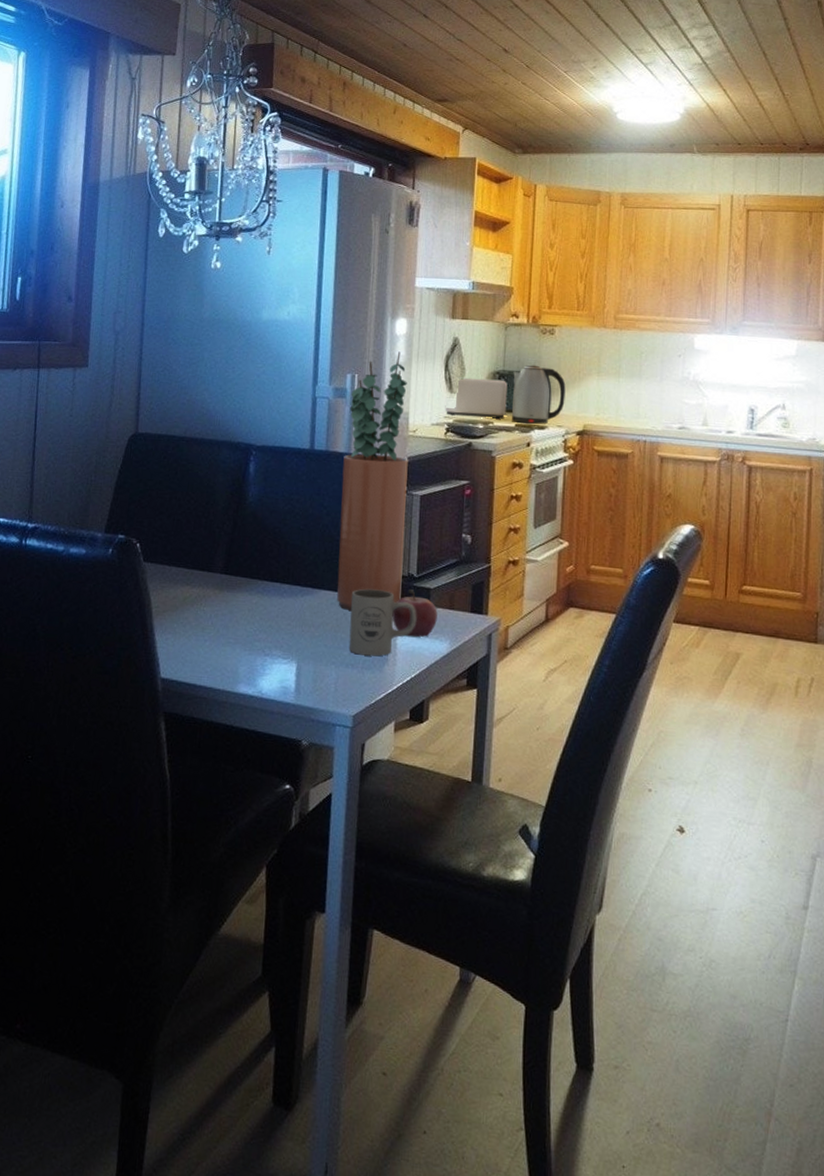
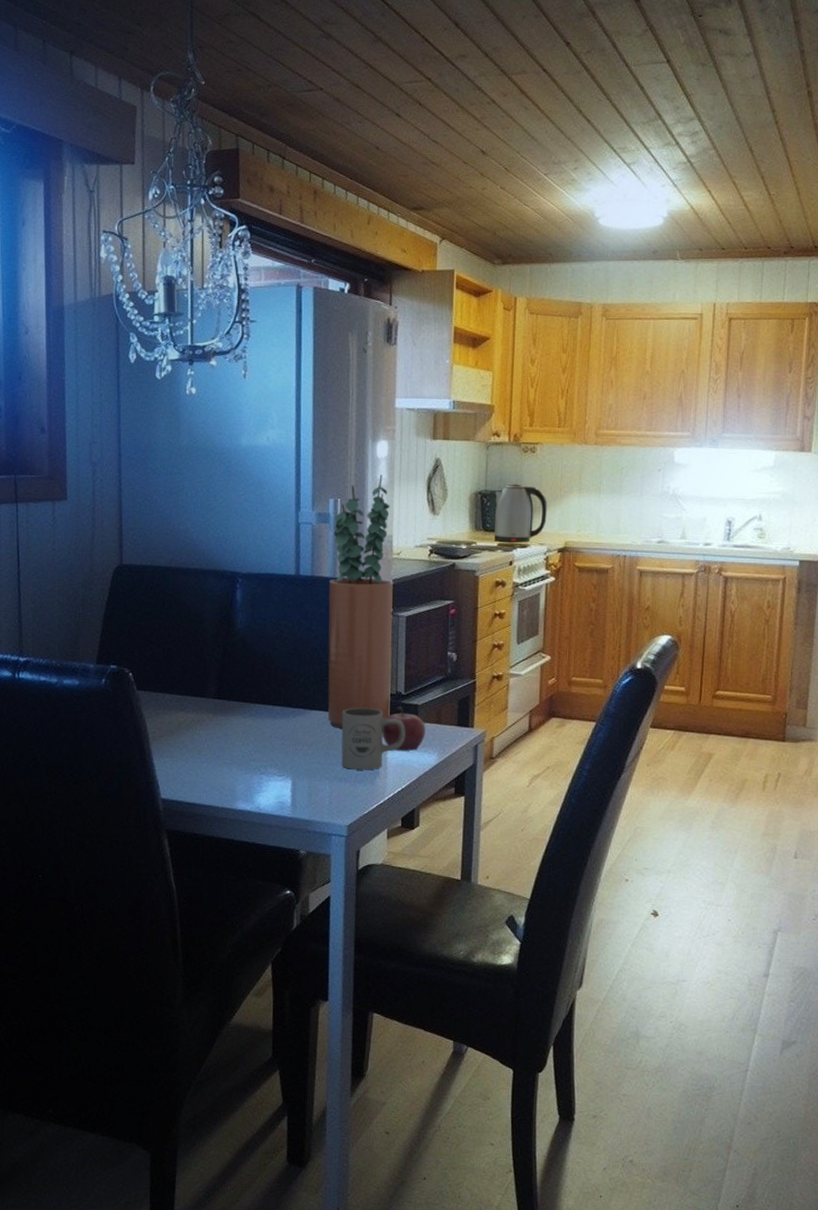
toaster: present [445,377,508,419] -> none [428,498,490,539]

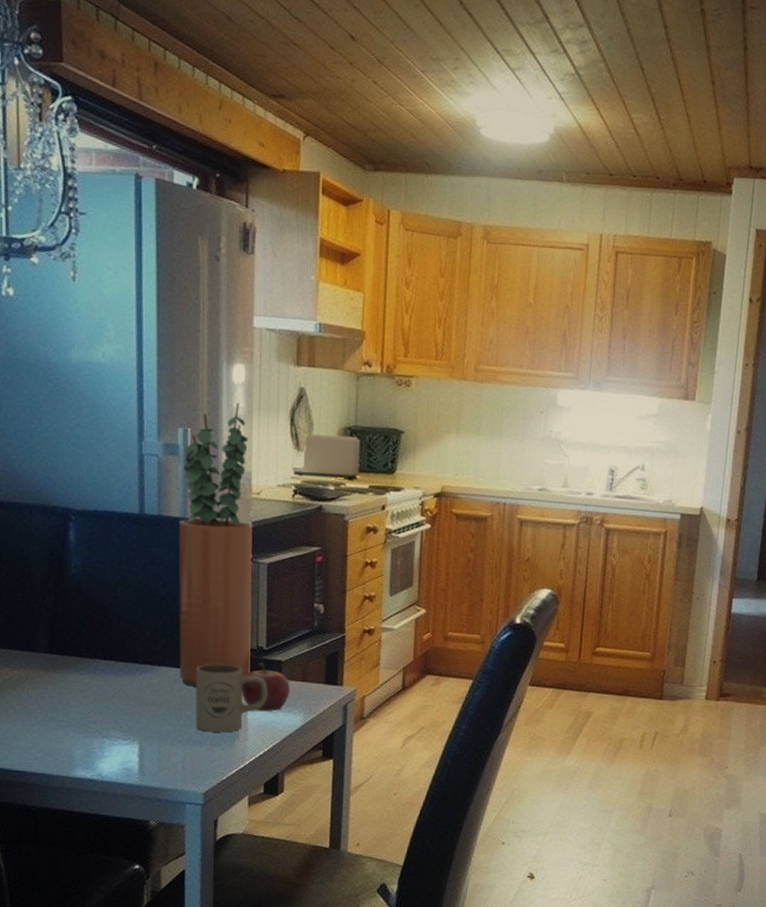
toaster: none [428,498,490,539] -> present [291,433,360,480]
kettle: present [493,484,547,543] -> none [364,420,423,486]

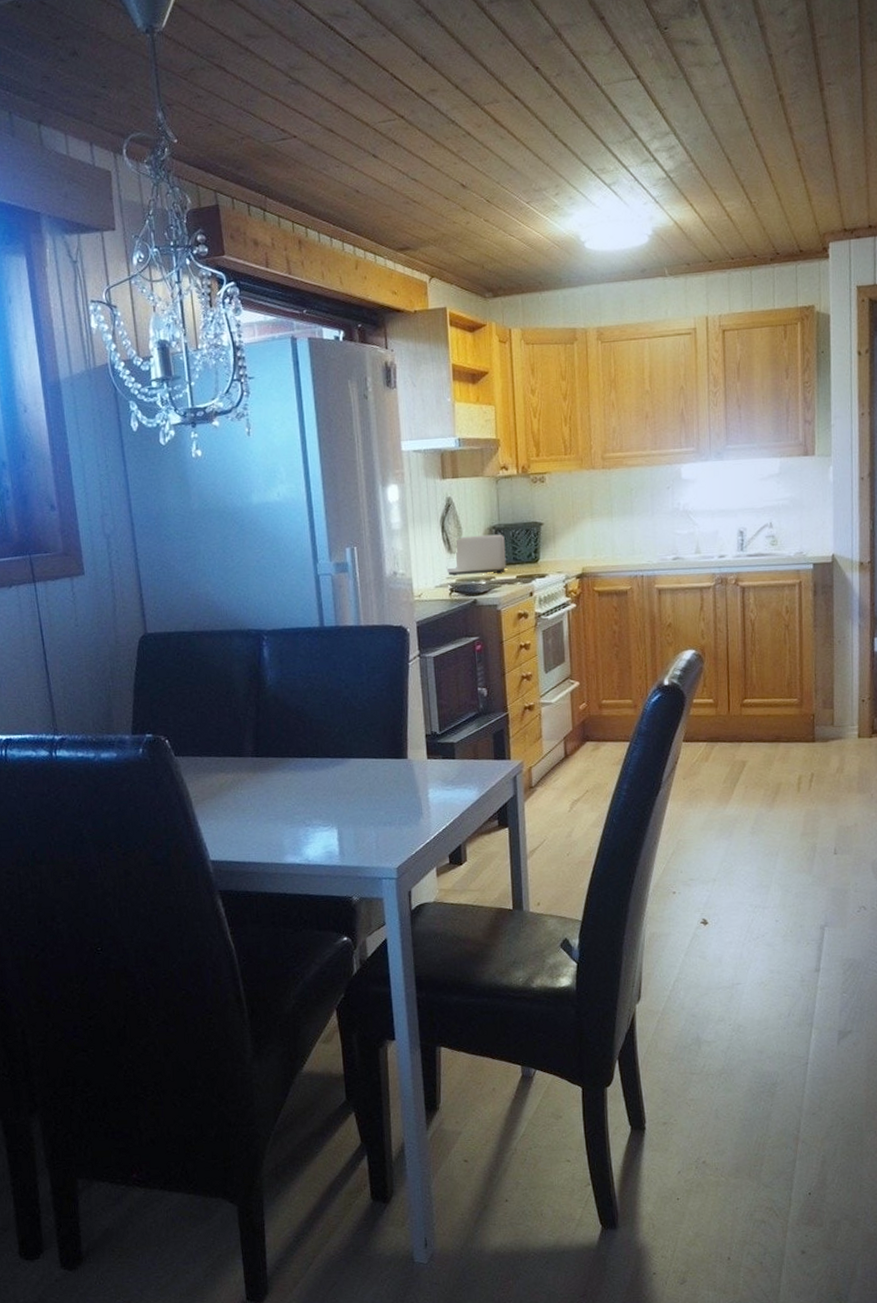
vase: present [178,403,253,687] -> none [352,519,427,774]
mug: present [195,663,268,733] -> none [379,750,445,813]
fruit: present [241,663,290,711] -> none [421,746,464,789]

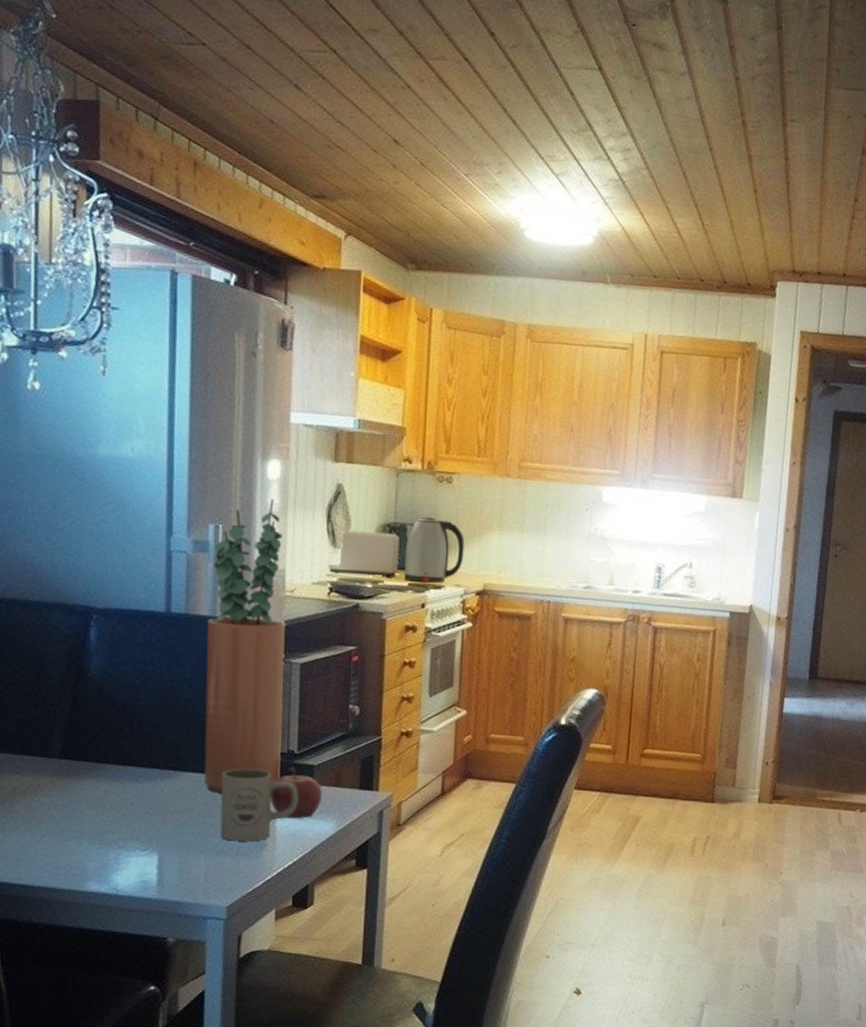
vase: none [352,519,427,774] -> present [203,499,286,793]
mug: none [379,750,445,813] -> present [220,768,299,842]
fruit: none [421,746,464,789] -> present [270,767,322,818]
kettle: none [509,515,562,574] -> present [403,517,465,583]

